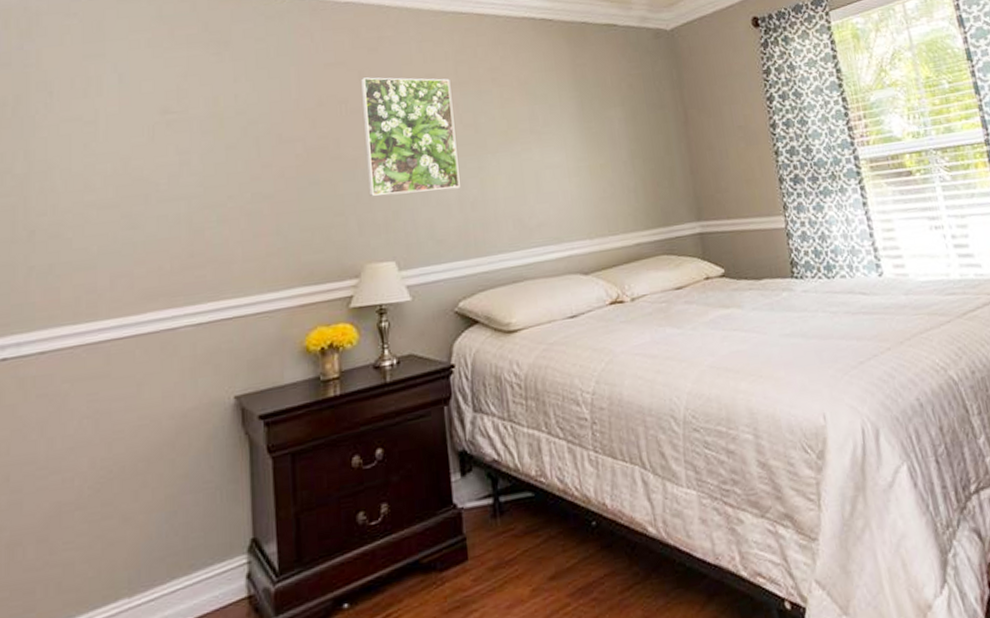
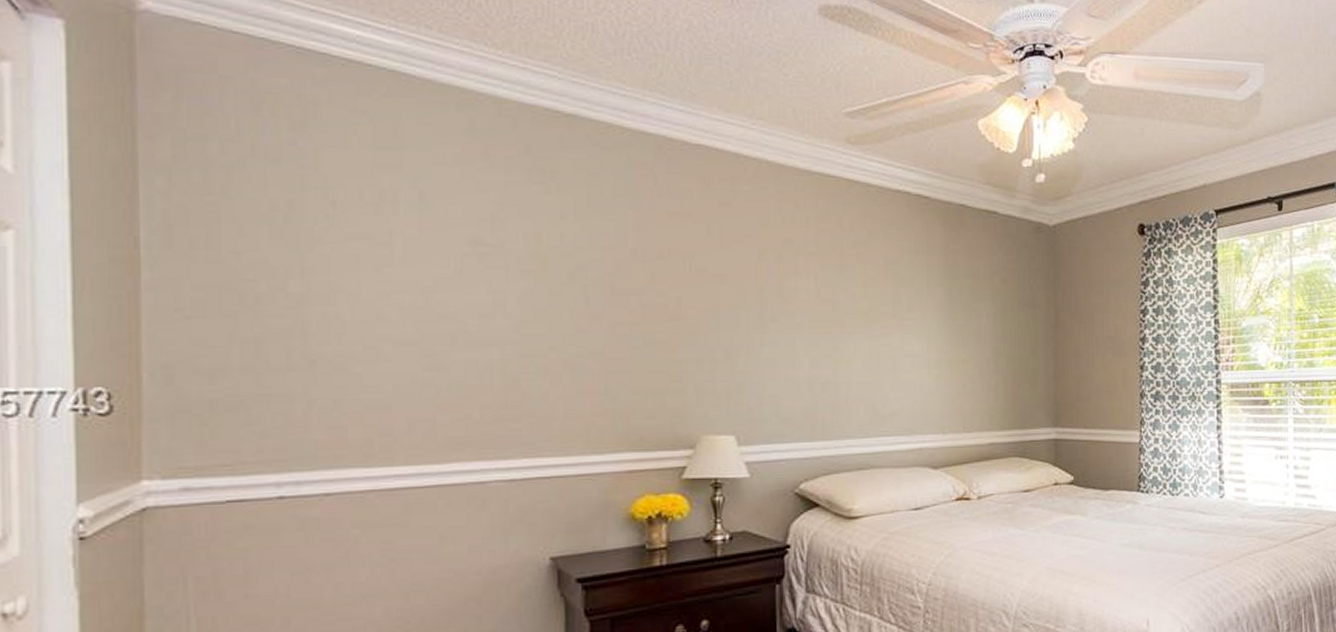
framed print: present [361,77,460,197] -> none [710,234,812,367]

